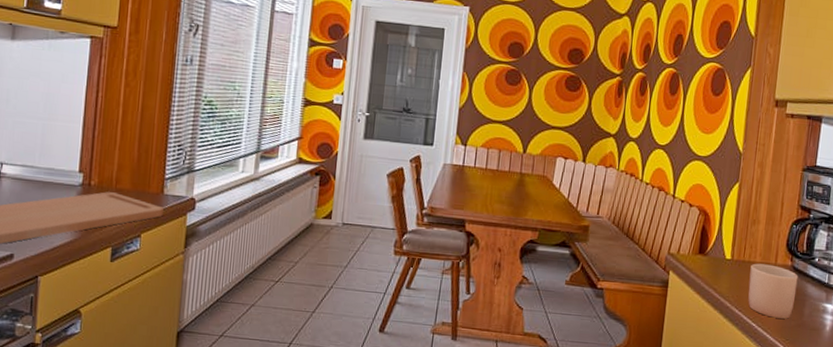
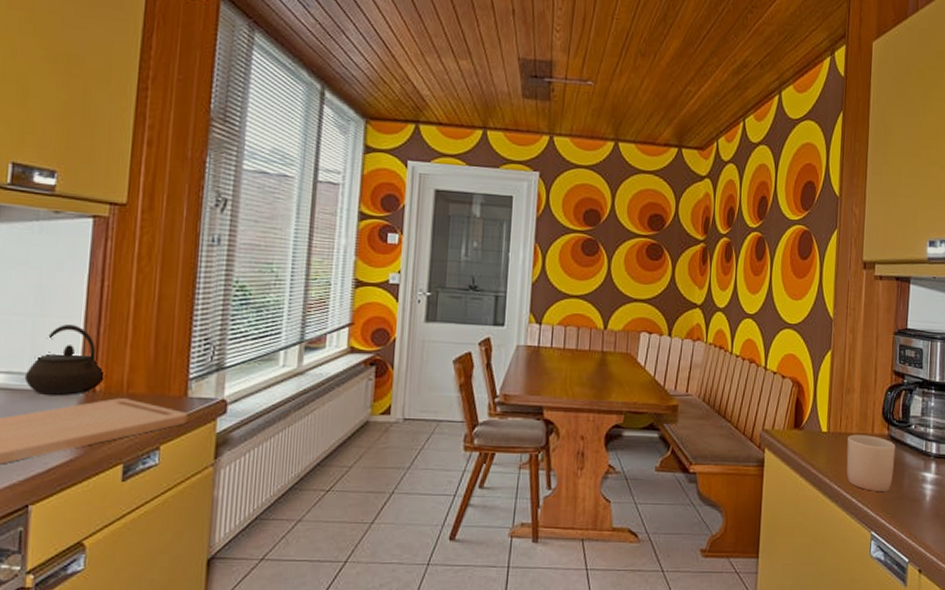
kettle: none [36,128,99,188] -> present [24,325,106,397]

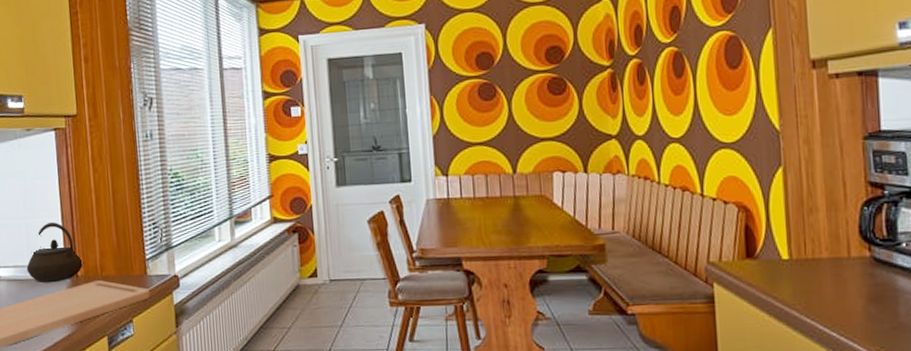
mug: present [846,434,896,491] -> none [816,259,884,323]

